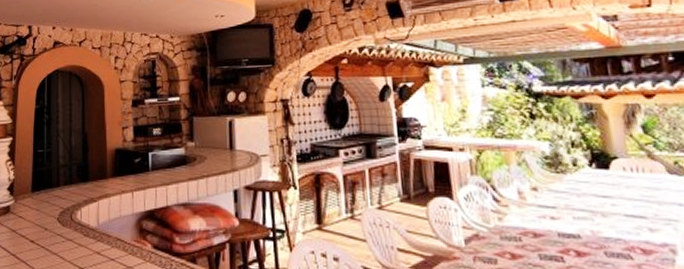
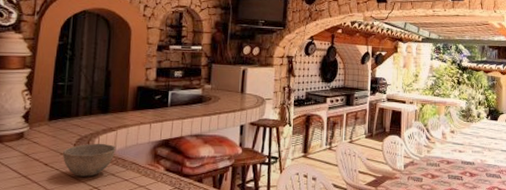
bowl: none [46,216,100,255] -> present [62,143,116,177]

